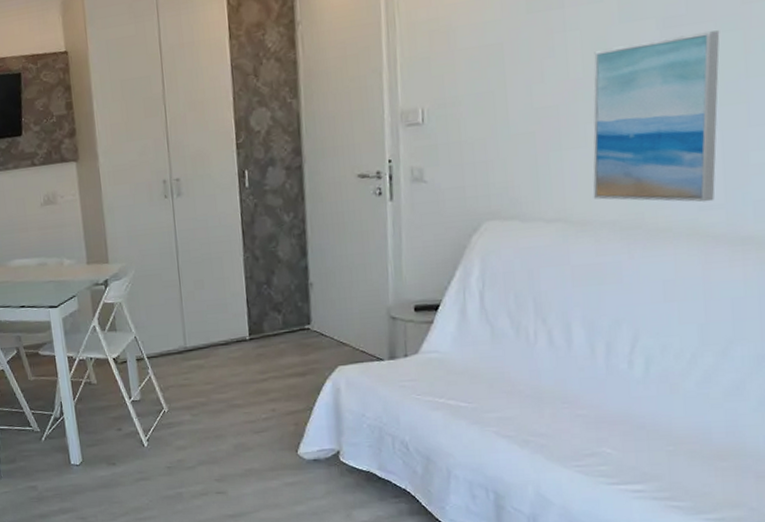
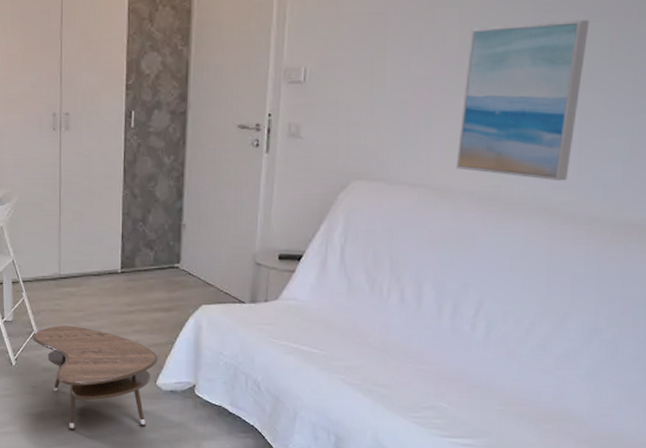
side table: none [162,399,298,510] -> present [32,325,159,430]

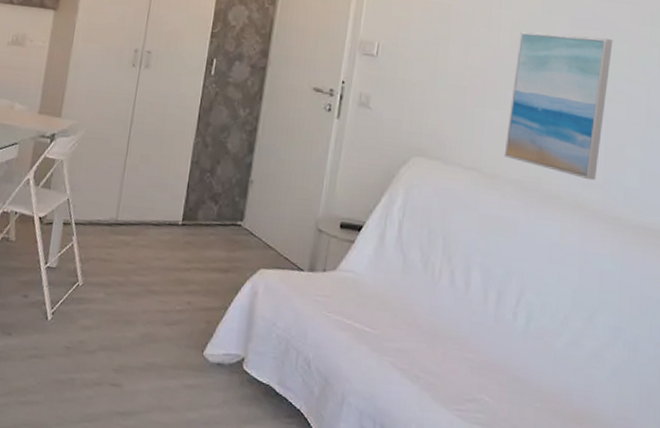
side table: present [32,325,159,430] -> none [74,277,210,404]

